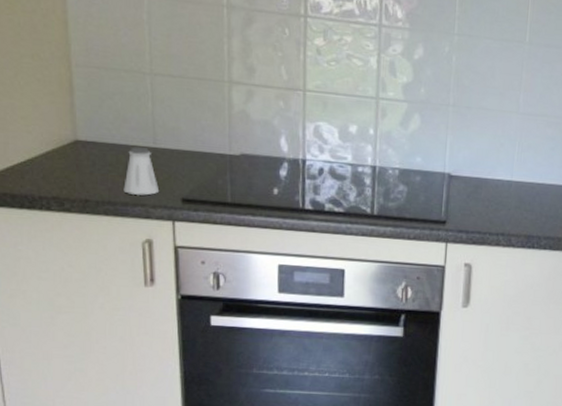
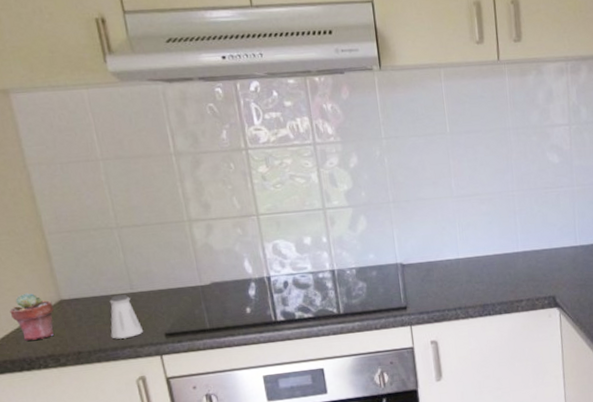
potted succulent: none [19,125,66,179] -> present [9,293,54,341]

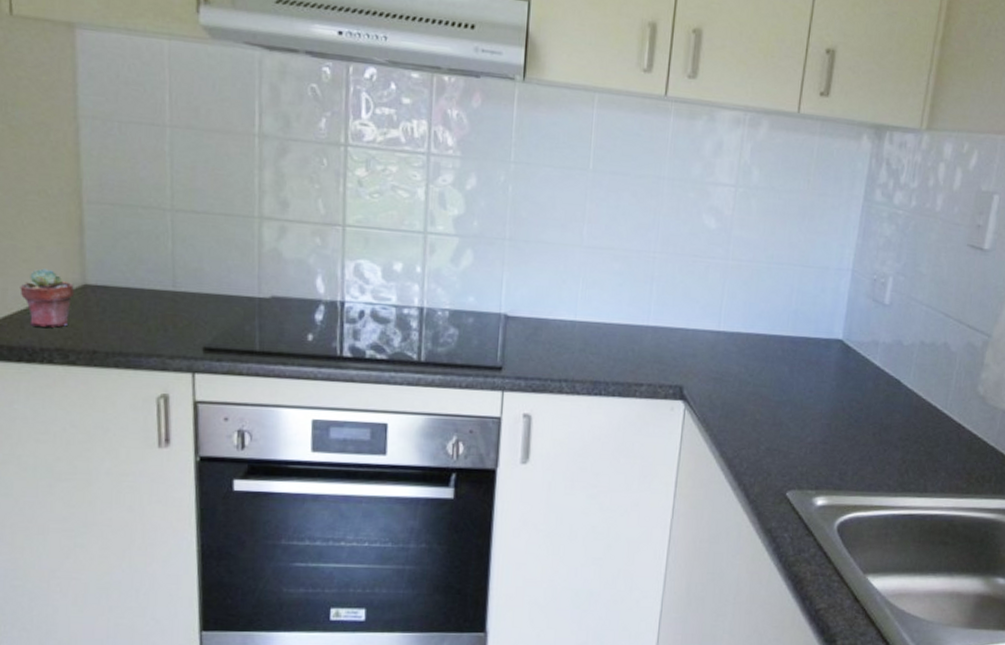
saltshaker: present [109,294,144,339] -> none [137,290,179,345]

